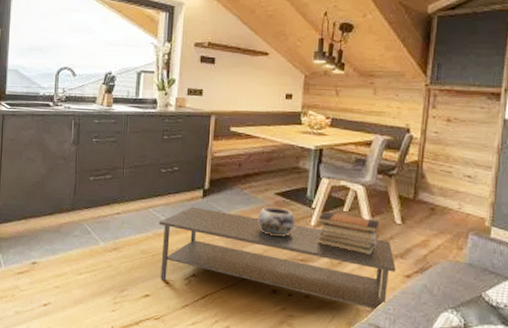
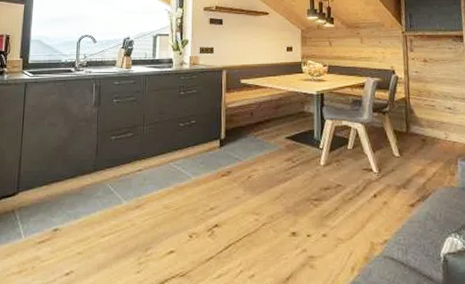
coffee table: present [159,206,396,311] -> none [180,157,401,243]
decorative bowl: present [257,207,295,236] -> none [272,151,306,178]
book stack: present [317,211,379,254] -> none [326,150,381,188]

